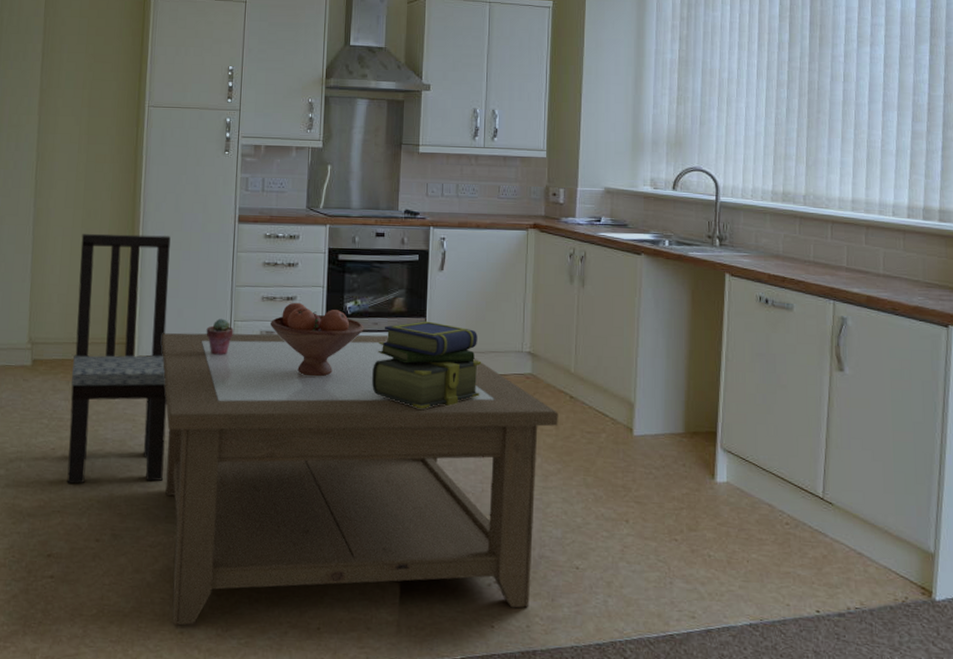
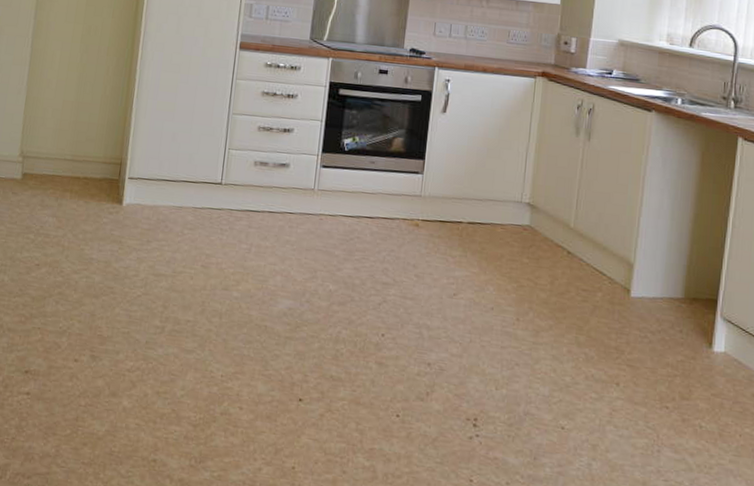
dining chair: present [67,233,171,484] -> none [49,50,170,306]
coffee table: present [161,332,558,625] -> none [146,156,554,464]
potted succulent: present [206,318,234,355] -> none [199,145,227,183]
fruit bowl: present [271,302,364,377] -> none [265,134,361,213]
stack of books: present [371,321,482,410] -> none [364,163,479,254]

